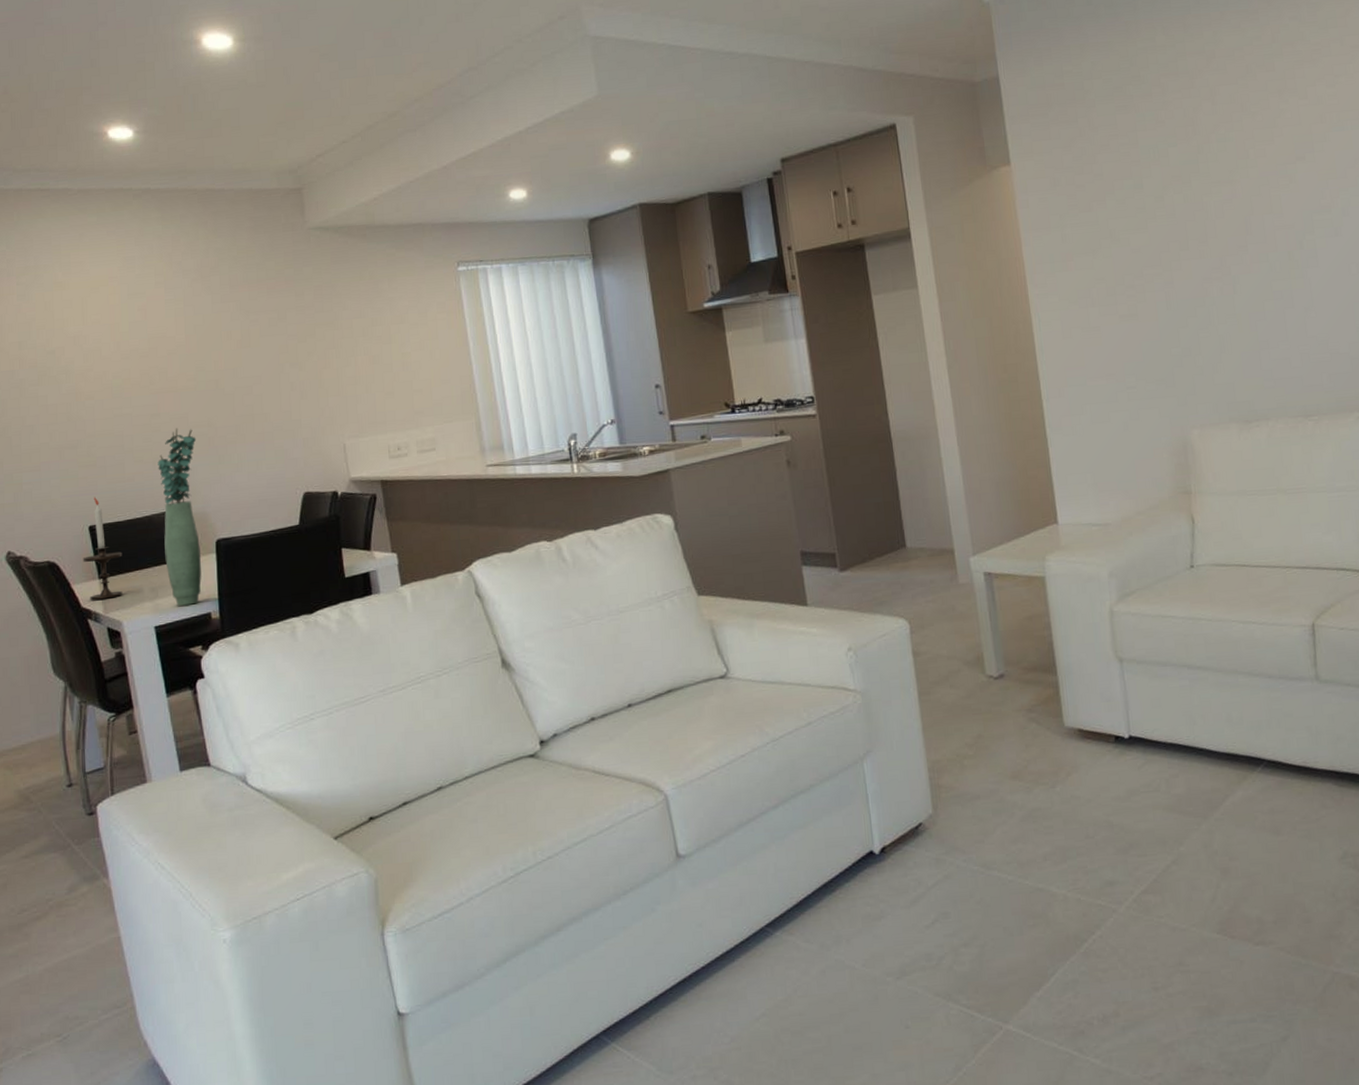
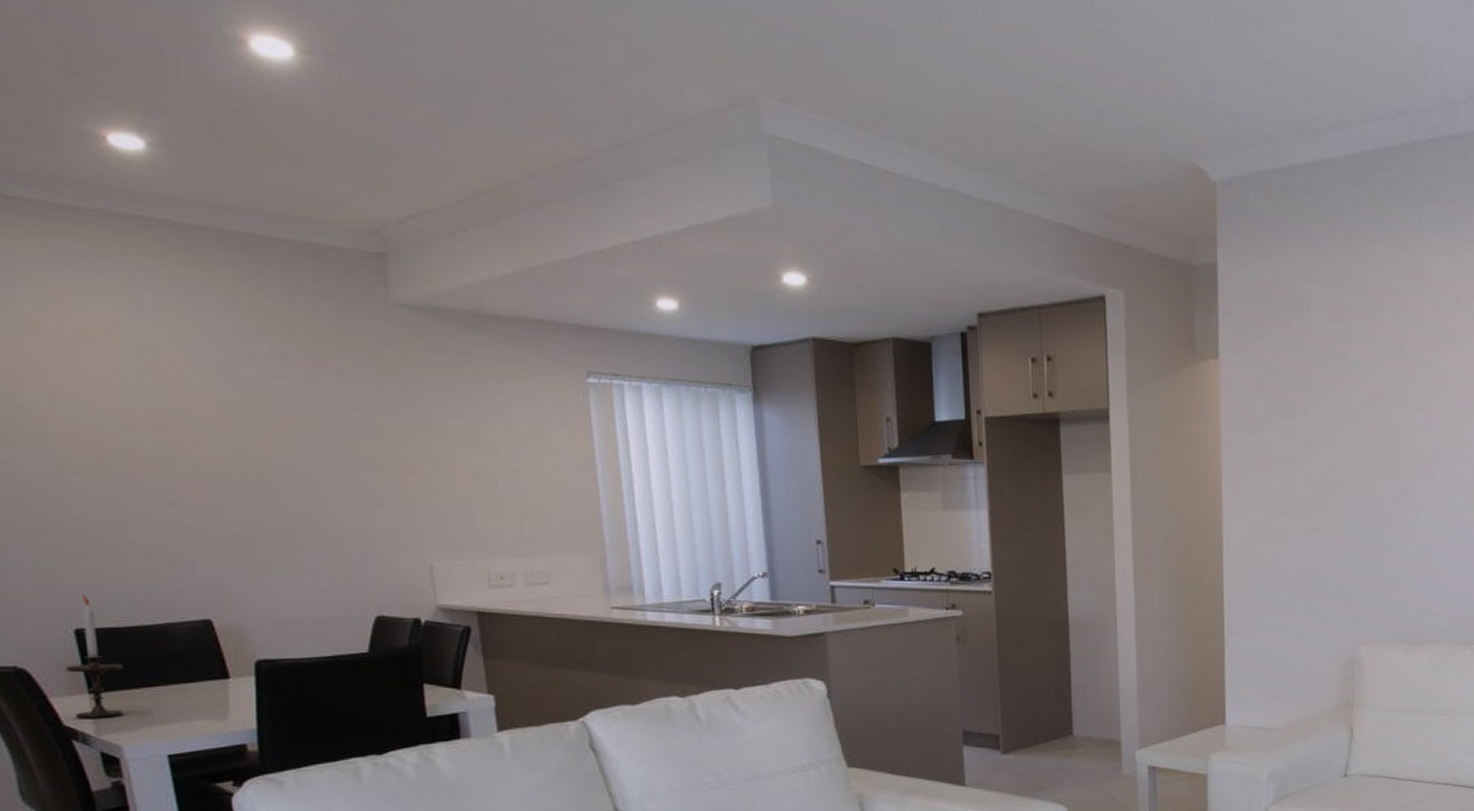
vase: present [158,428,202,607] -> none [175,523,234,735]

